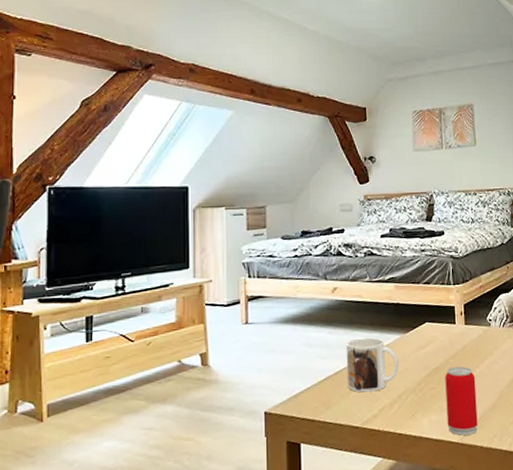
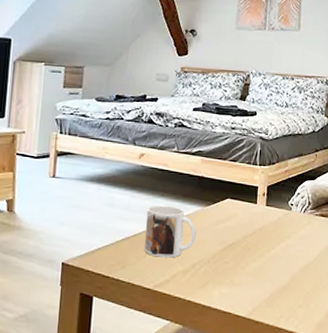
beverage can: present [445,366,478,436] -> none [237,245,270,311]

